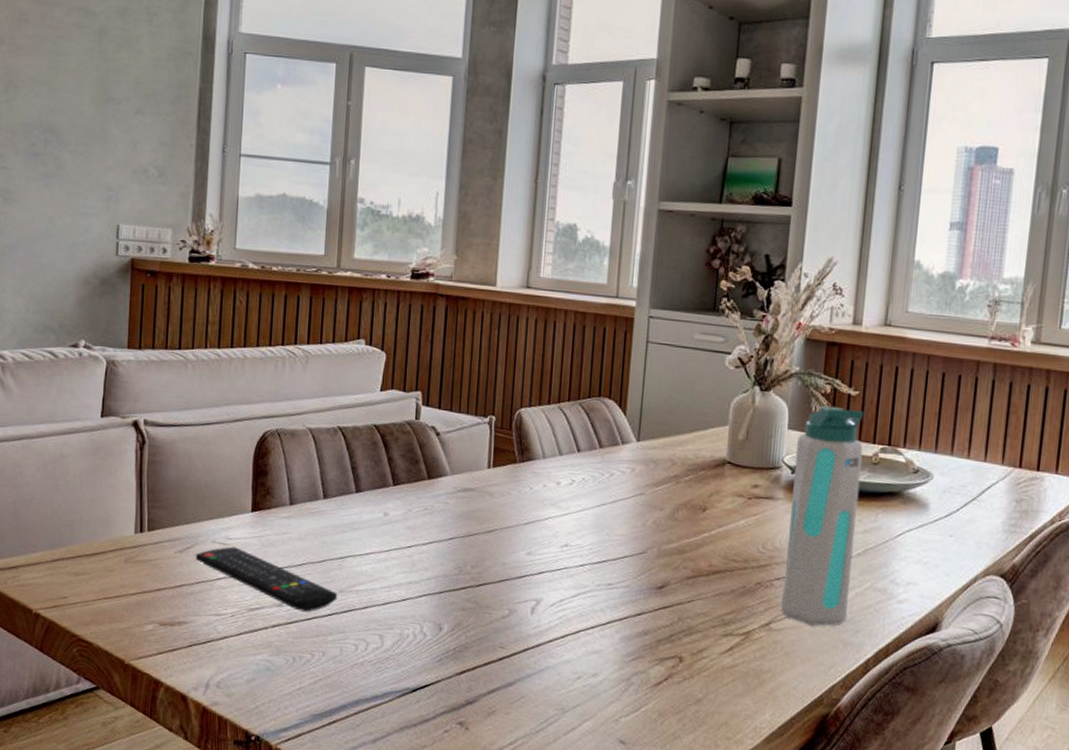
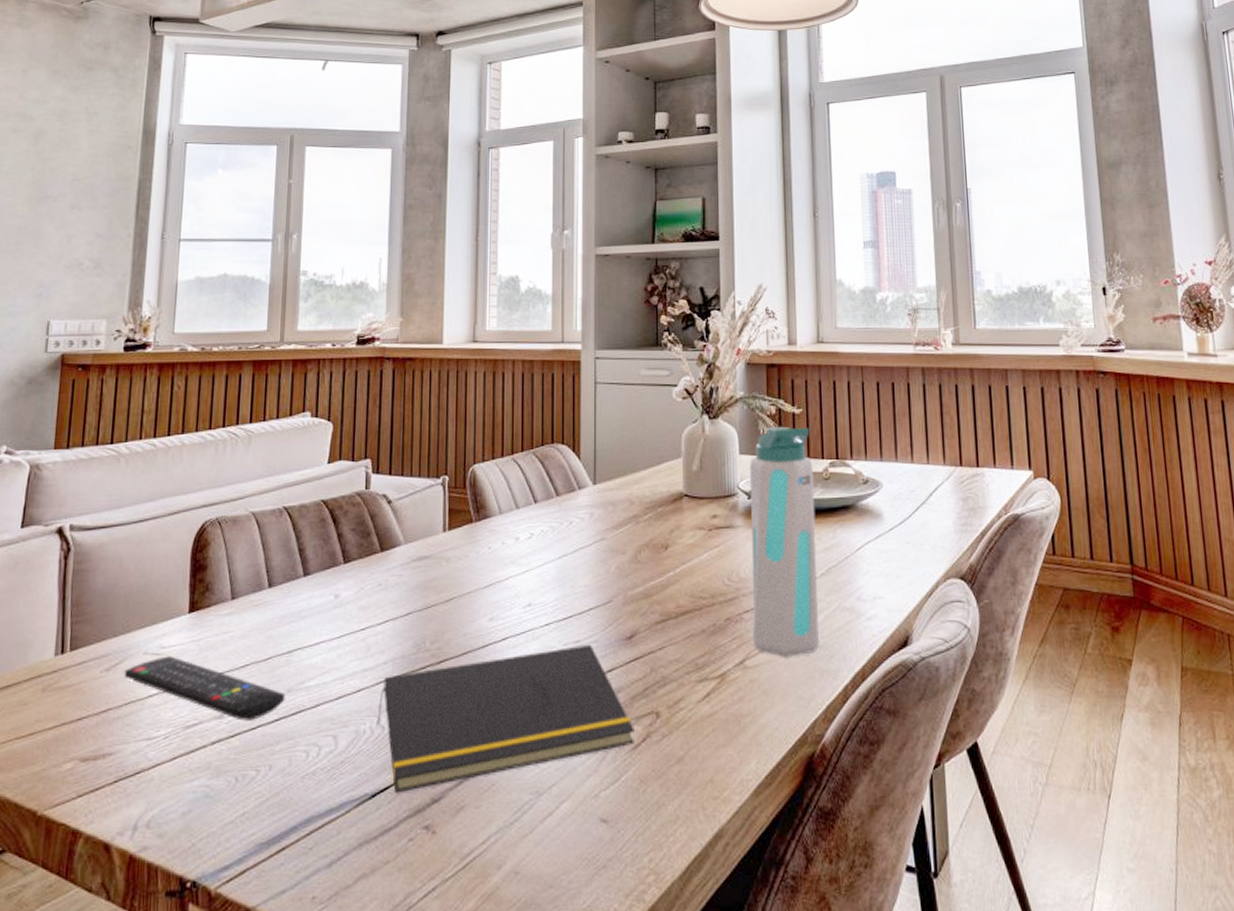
notepad: none [418,588,658,692] -> present [375,644,635,794]

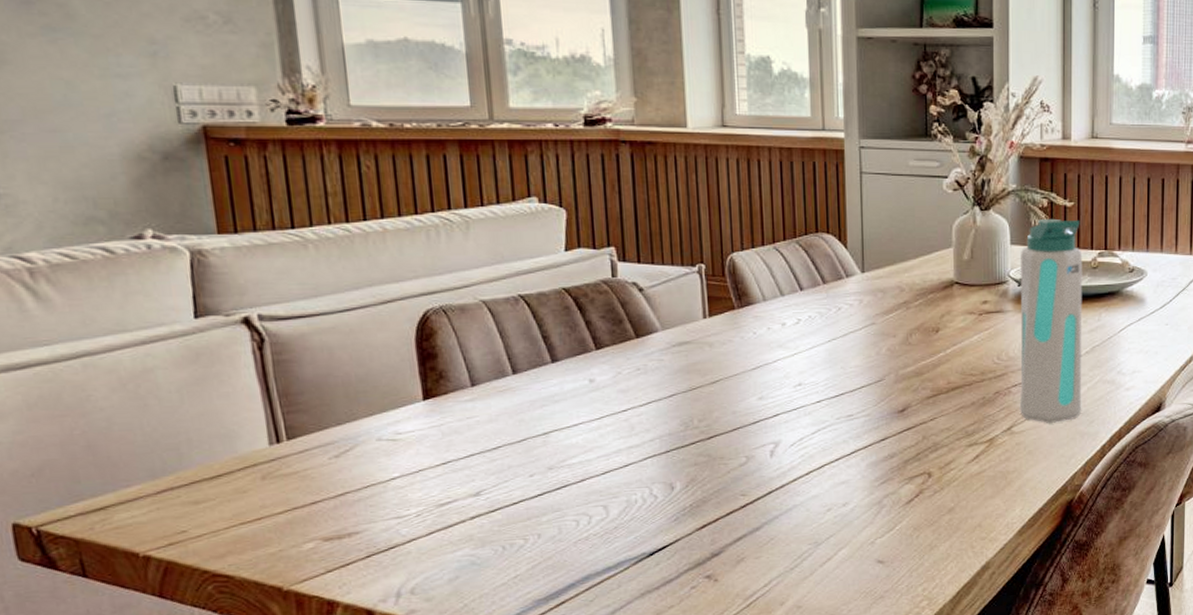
remote control: present [124,656,286,721] -> none [357,441,547,497]
notepad: present [375,644,635,794] -> none [647,417,908,551]

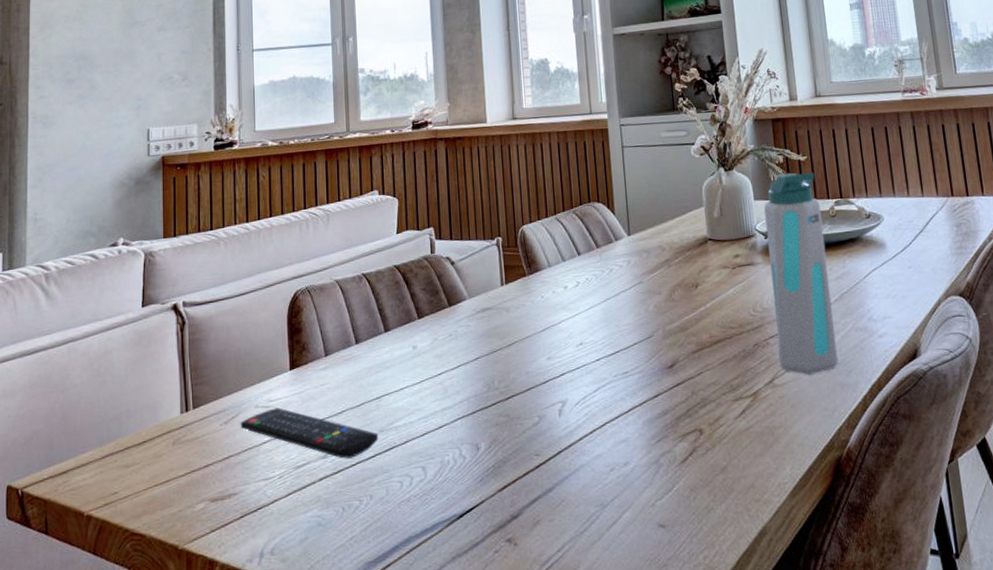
remote control: none [357,441,547,497] -> present [240,407,379,459]

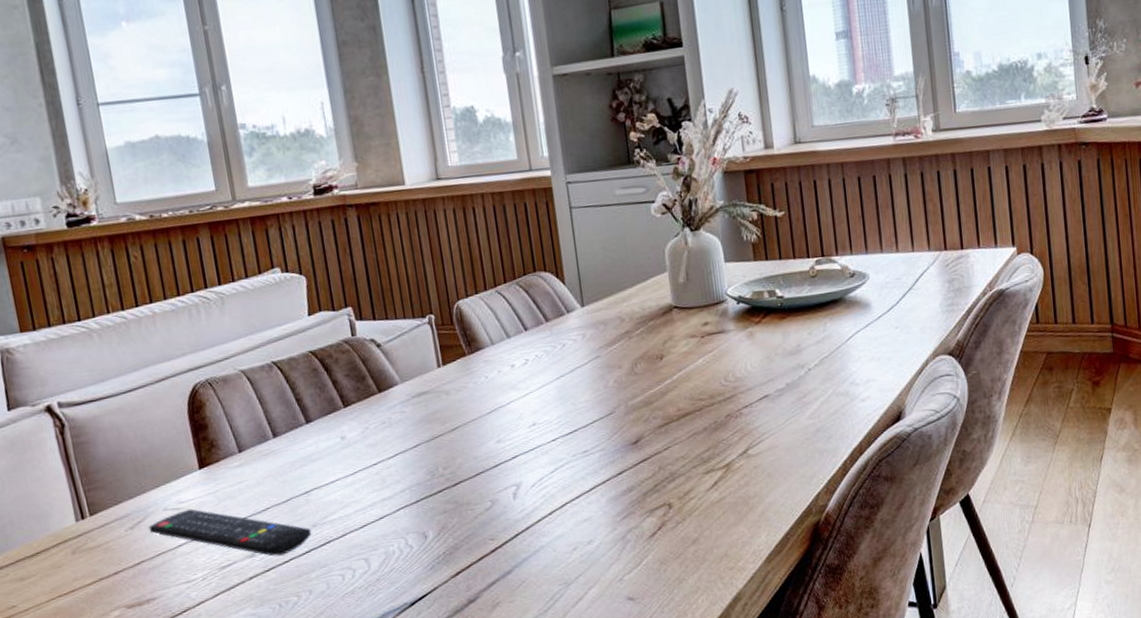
water bottle: present [763,172,839,375] -> none [735,230,818,443]

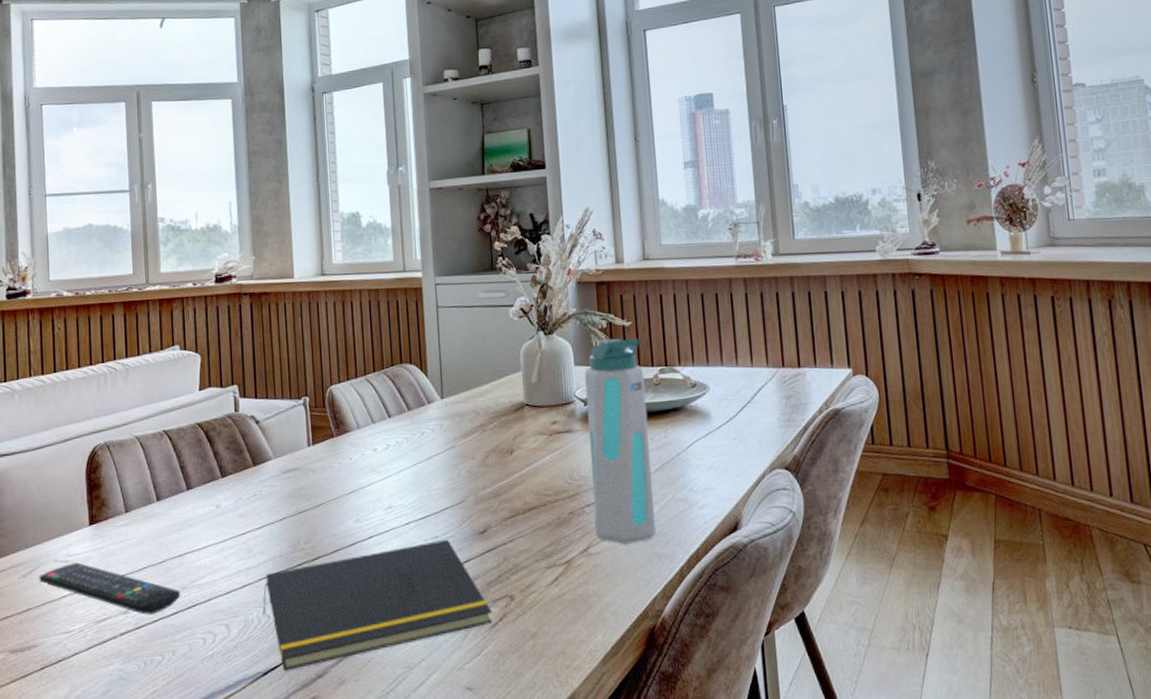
notepad: none [403,452,651,600] -> present [262,539,493,671]
water bottle: none [735,230,818,443] -> present [584,338,657,544]

